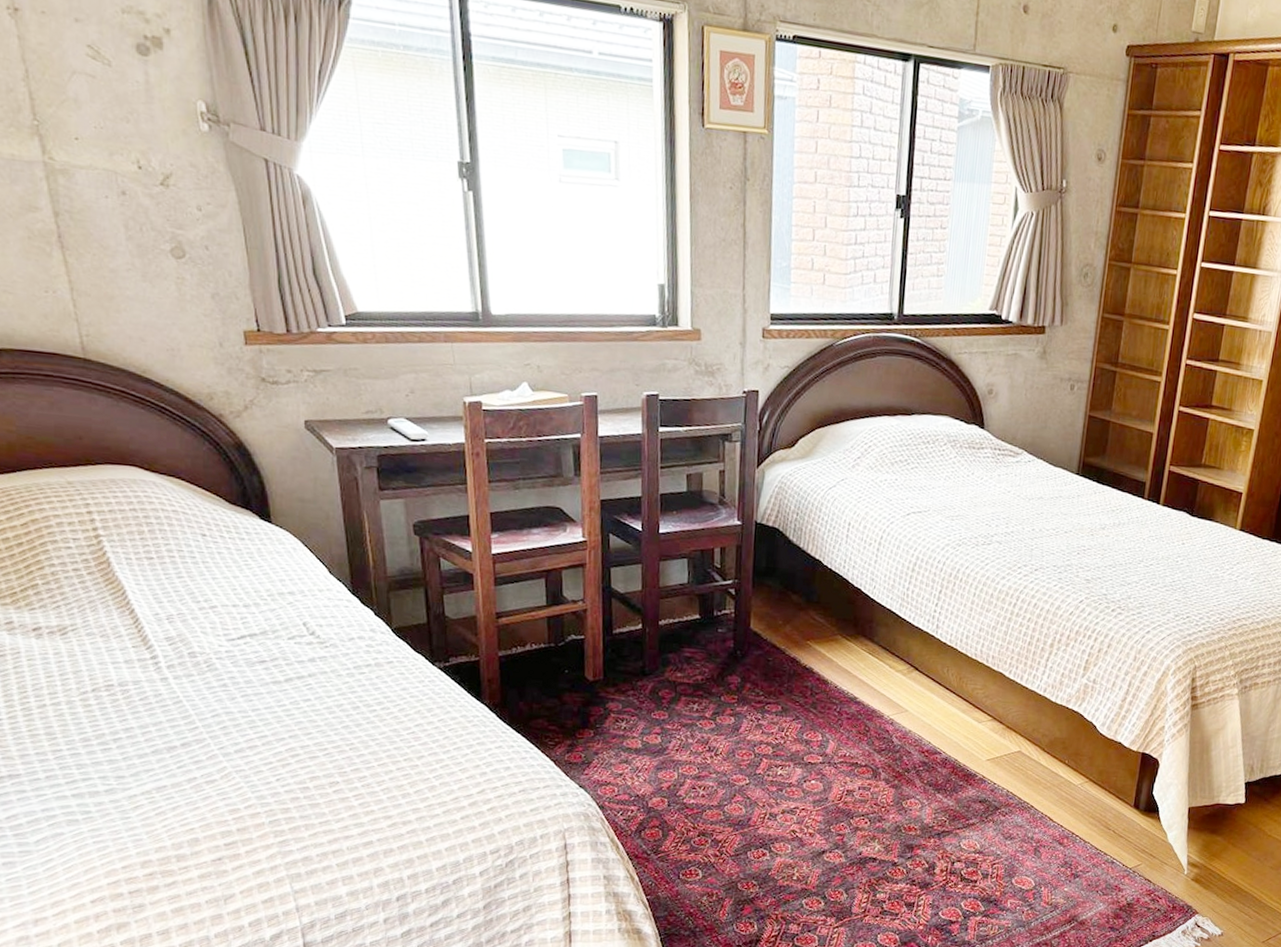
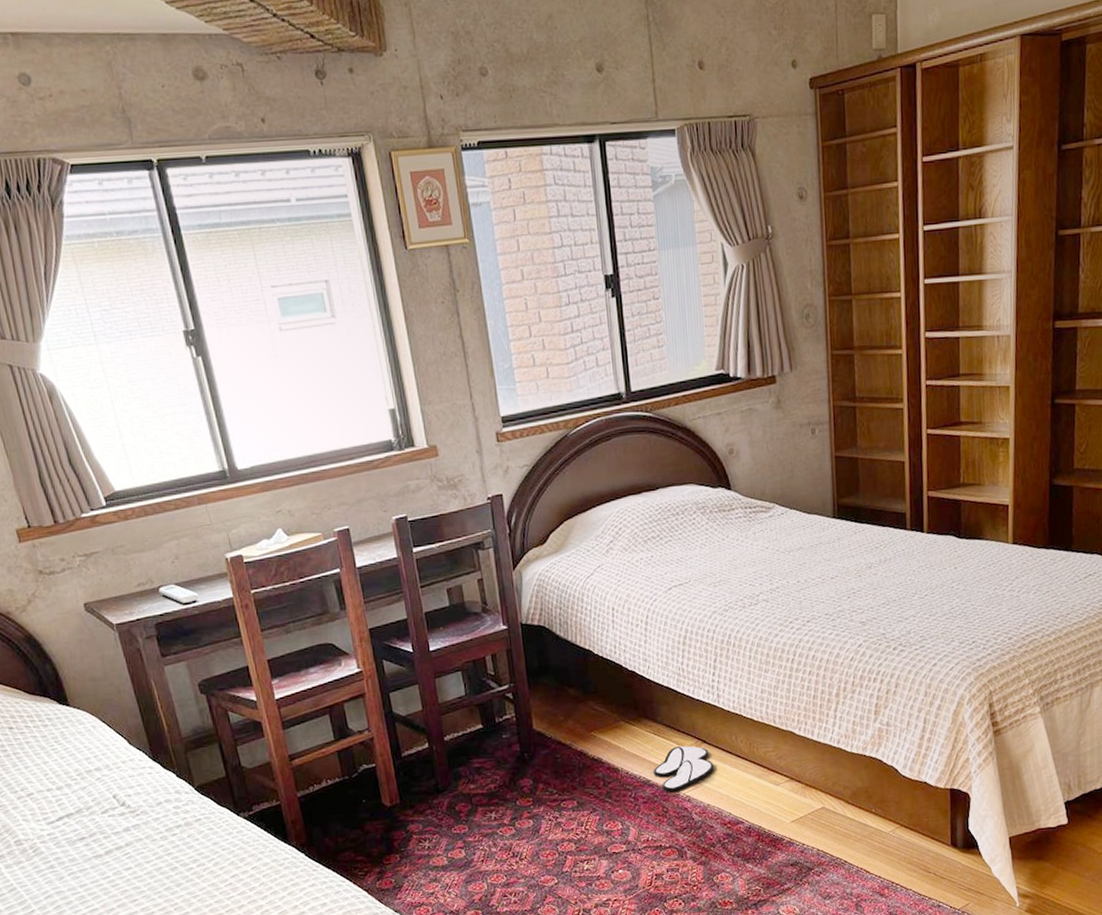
slippers: none [861,669,922,713] -> present [653,745,714,792]

